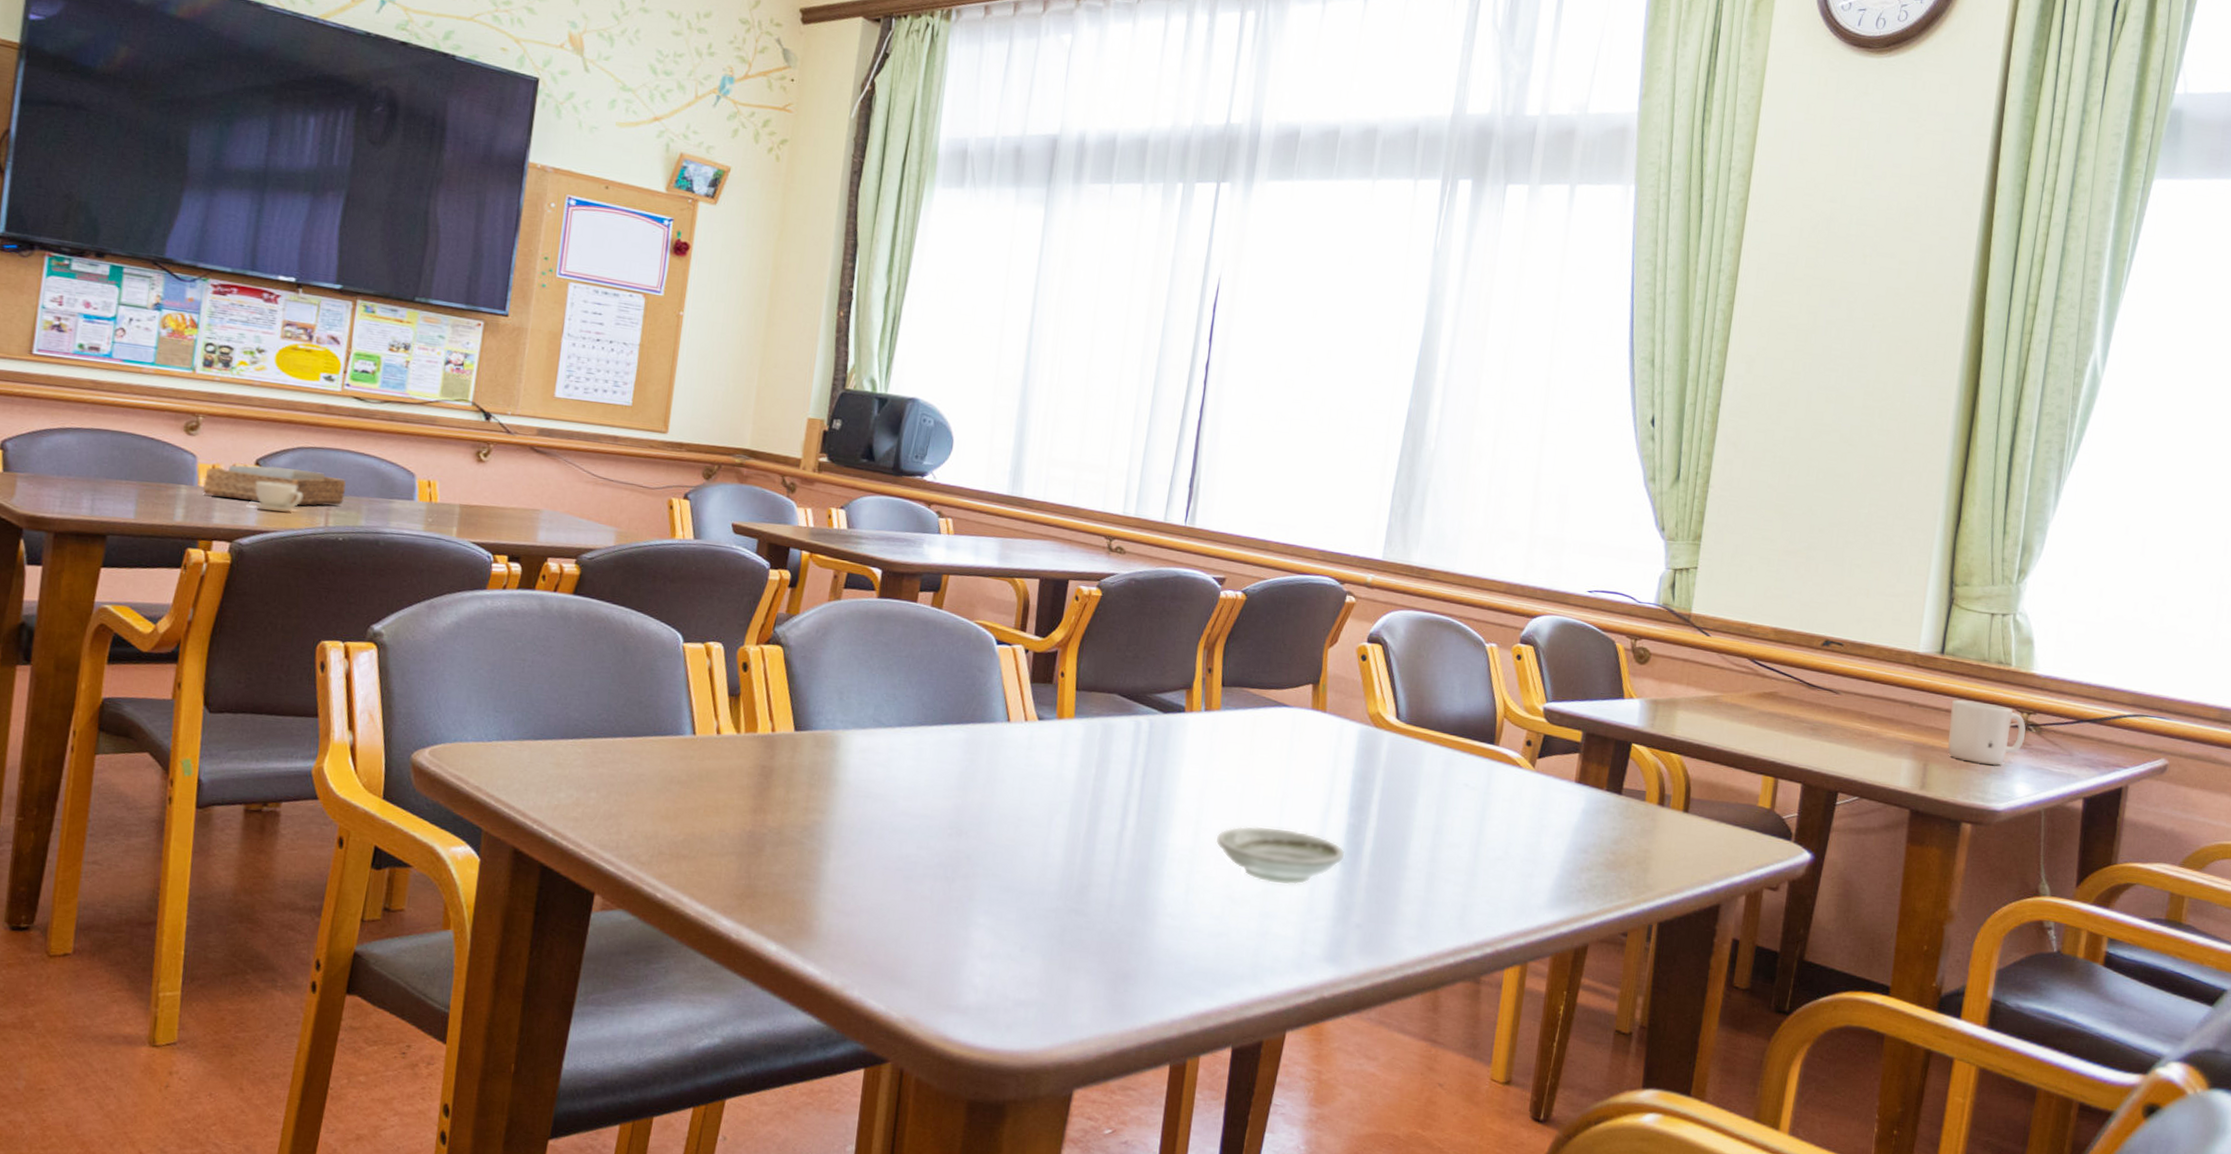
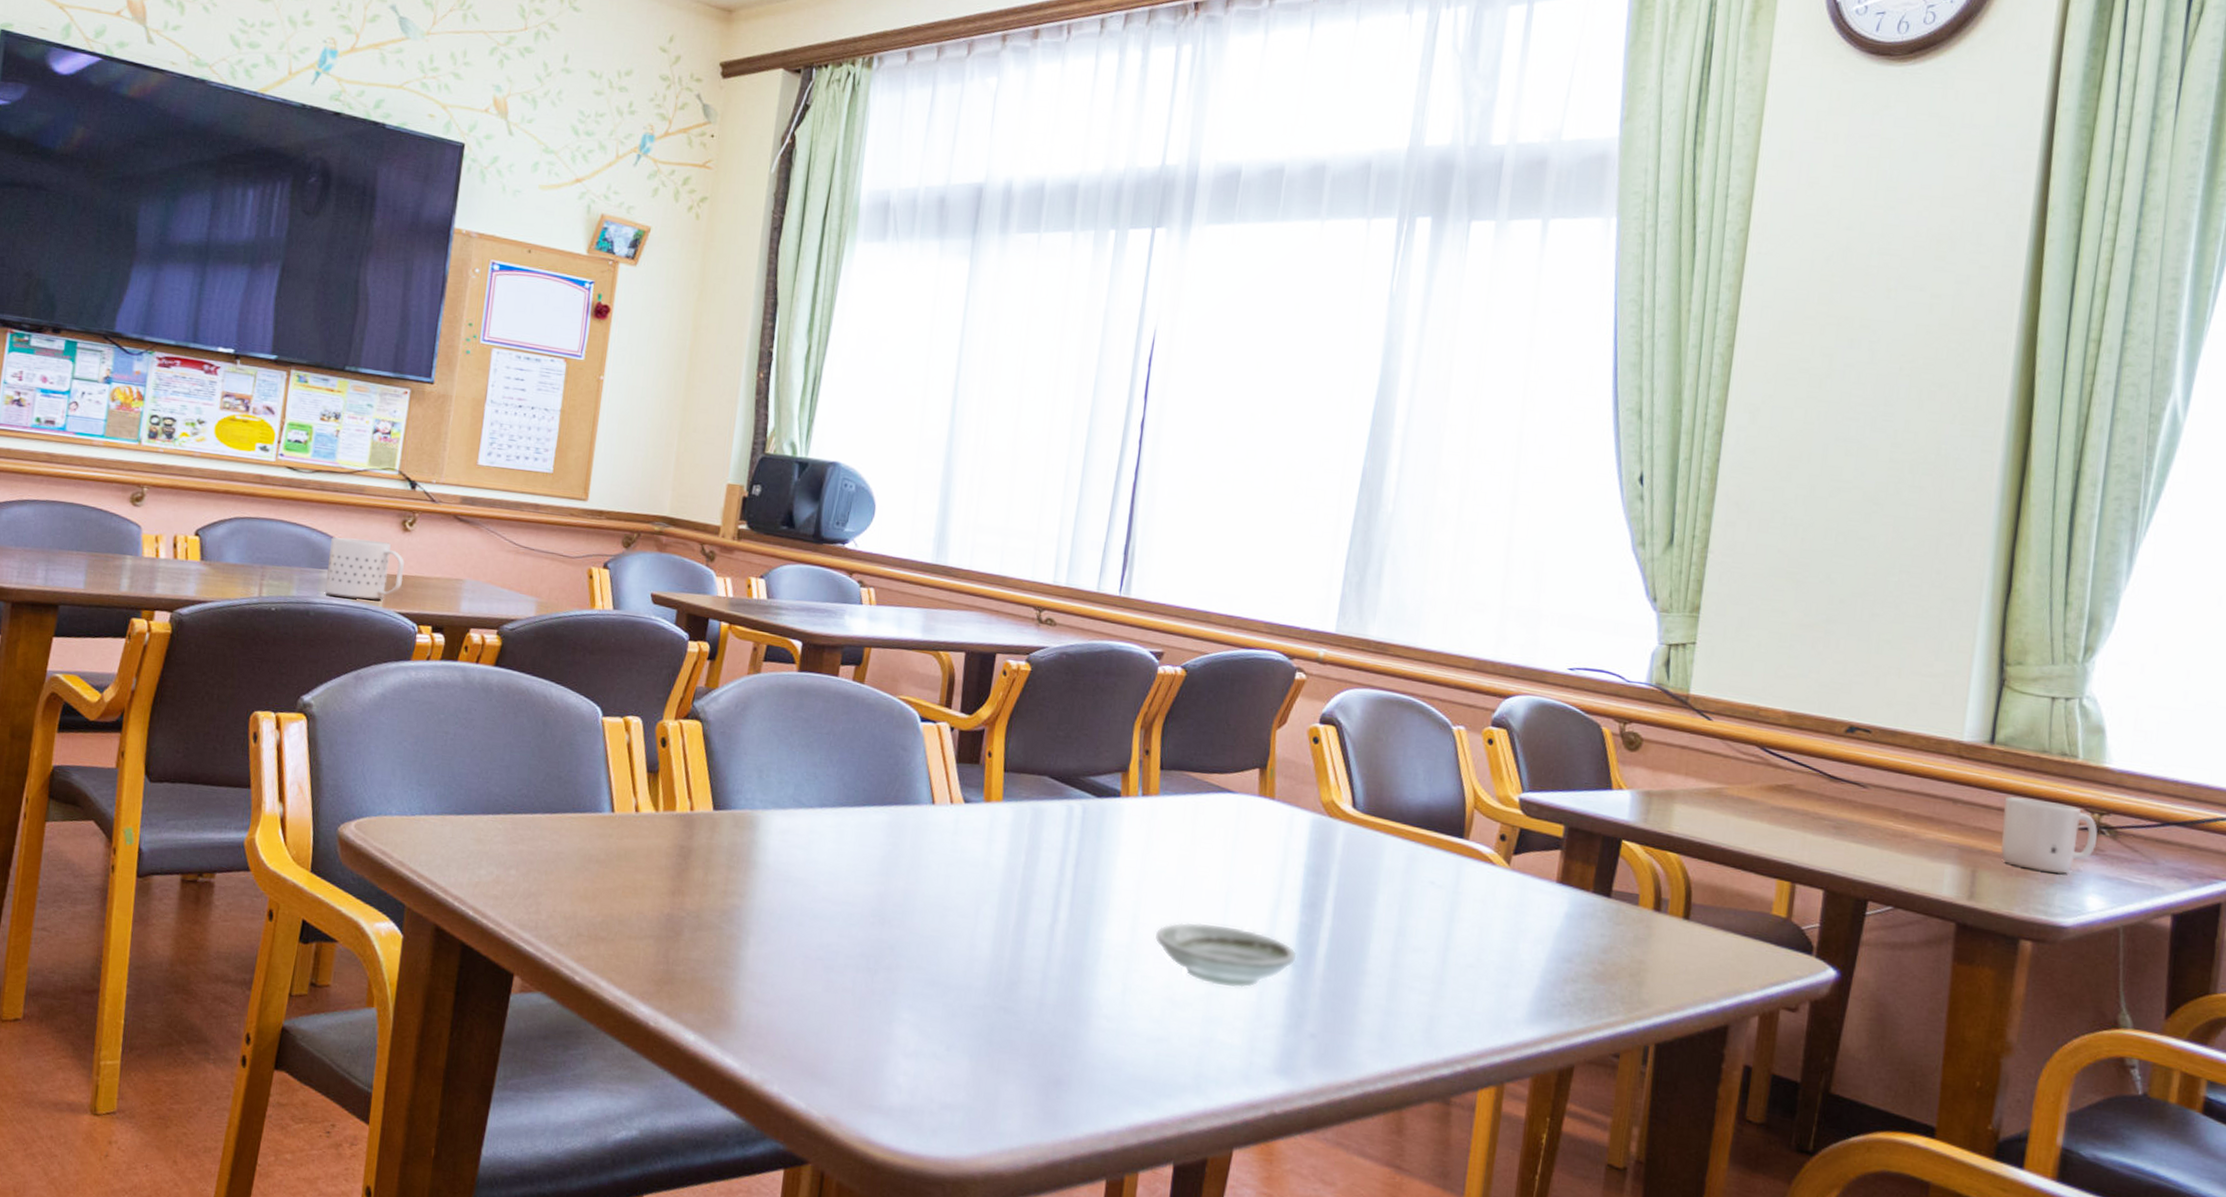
napkin holder: present [202,464,346,506] -> none [146,535,279,576]
teacup: present [246,481,303,512] -> none [186,551,239,582]
mug: none [395,467,479,530] -> present [325,537,405,600]

